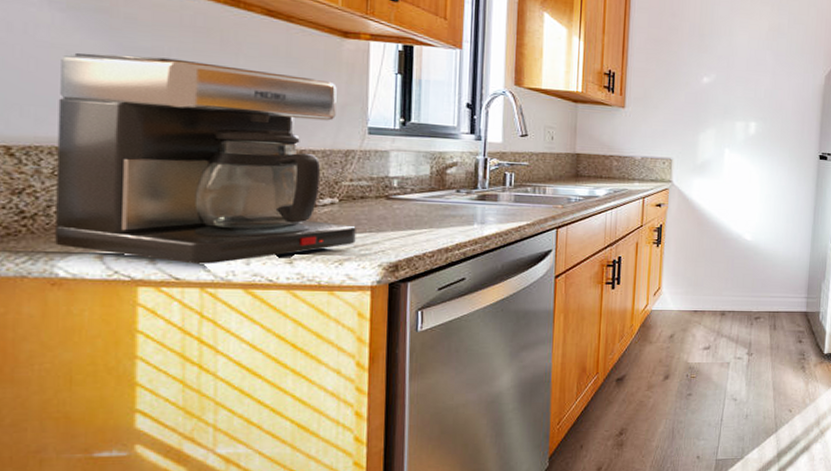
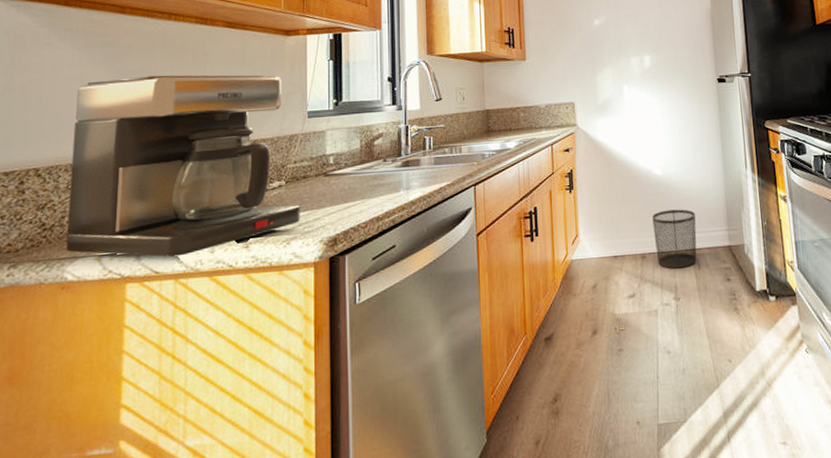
waste bin: none [735,273,778,328] -> present [652,209,697,269]

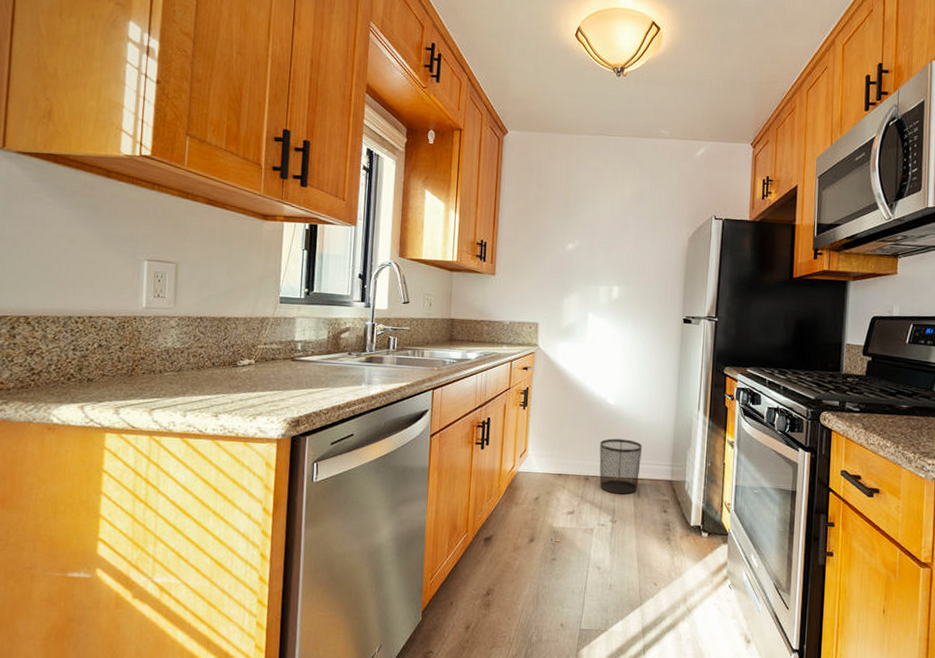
coffee maker: present [66,75,300,257] -> none [52,240,267,416]

